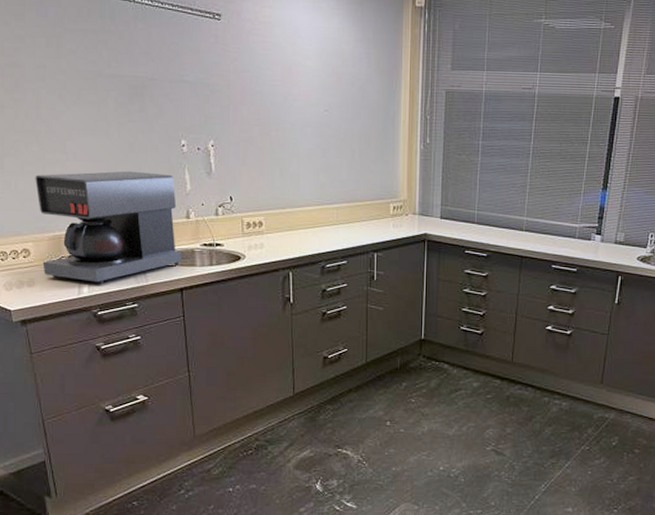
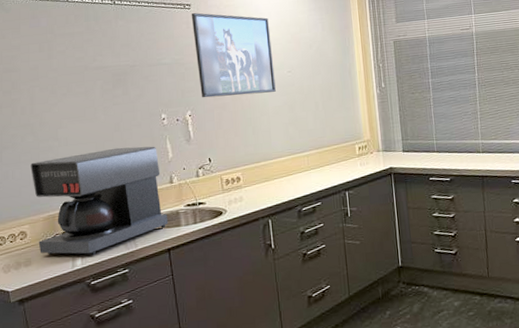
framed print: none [221,26,310,131] -> present [191,13,276,98]

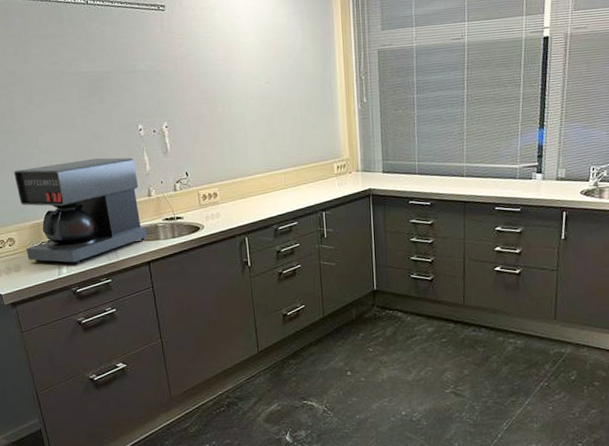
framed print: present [191,13,276,98] -> none [165,15,253,109]

